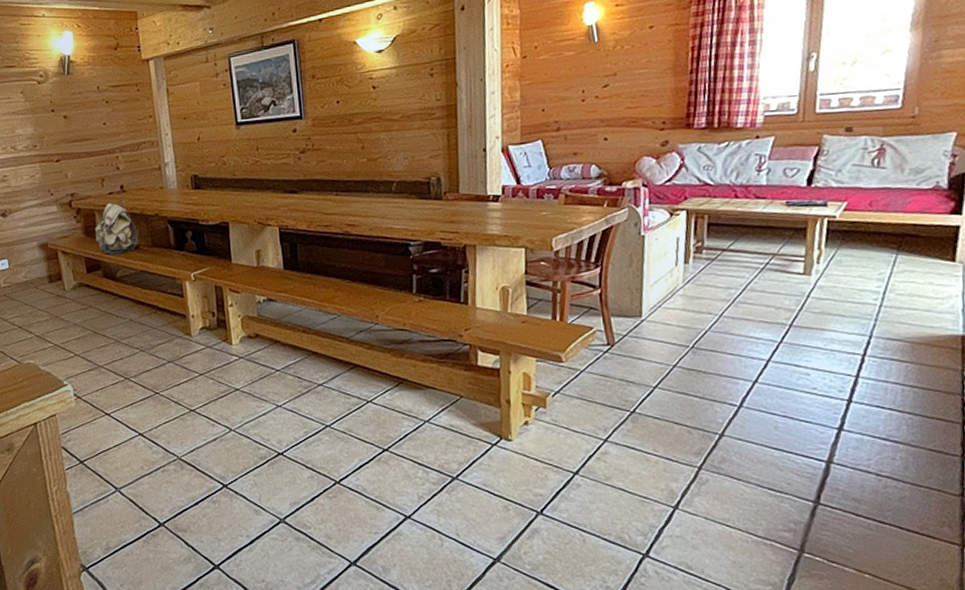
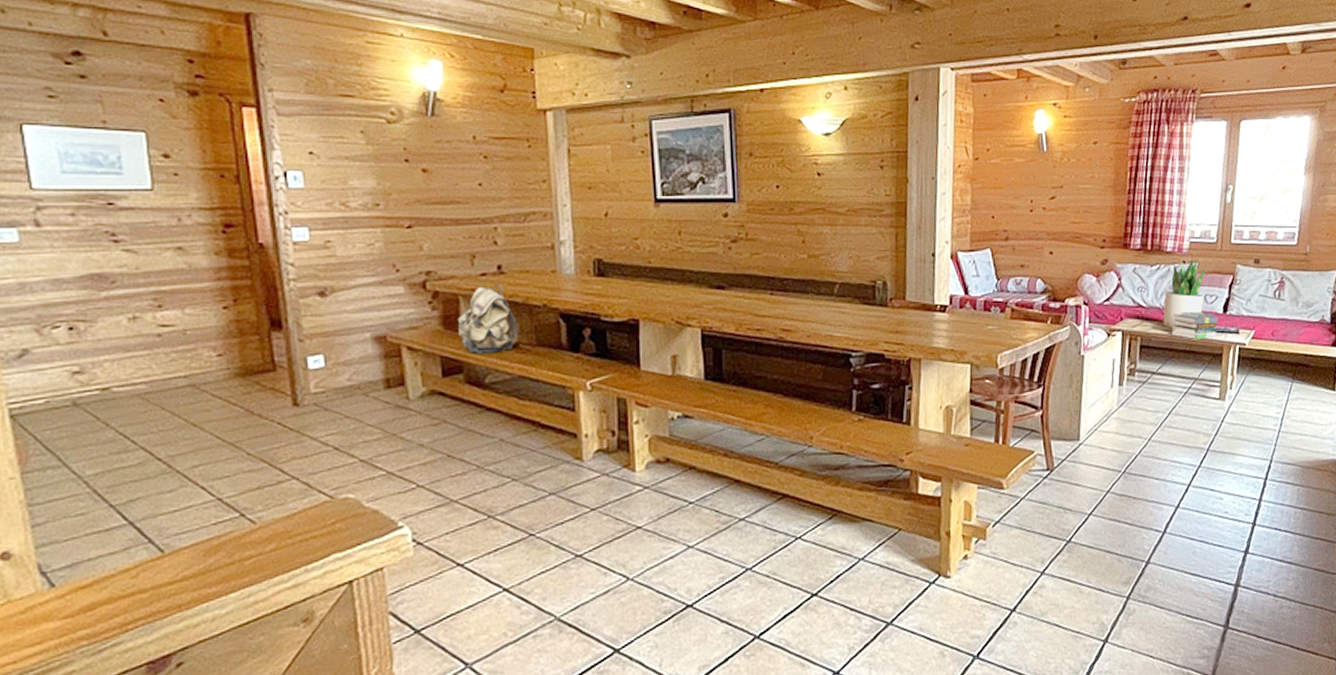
planter: none [733,132,787,205] -> present [1163,258,1207,329]
books: none [744,185,802,215] -> present [1171,311,1219,339]

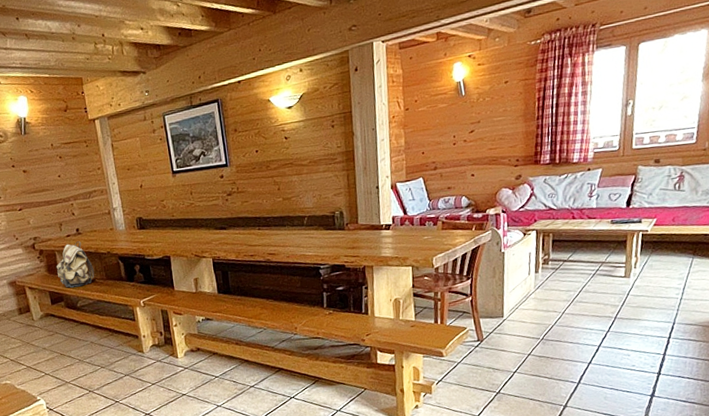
planter: present [1163,258,1207,329] -> none [571,165,611,225]
books: present [1171,311,1219,339] -> none [580,207,623,231]

